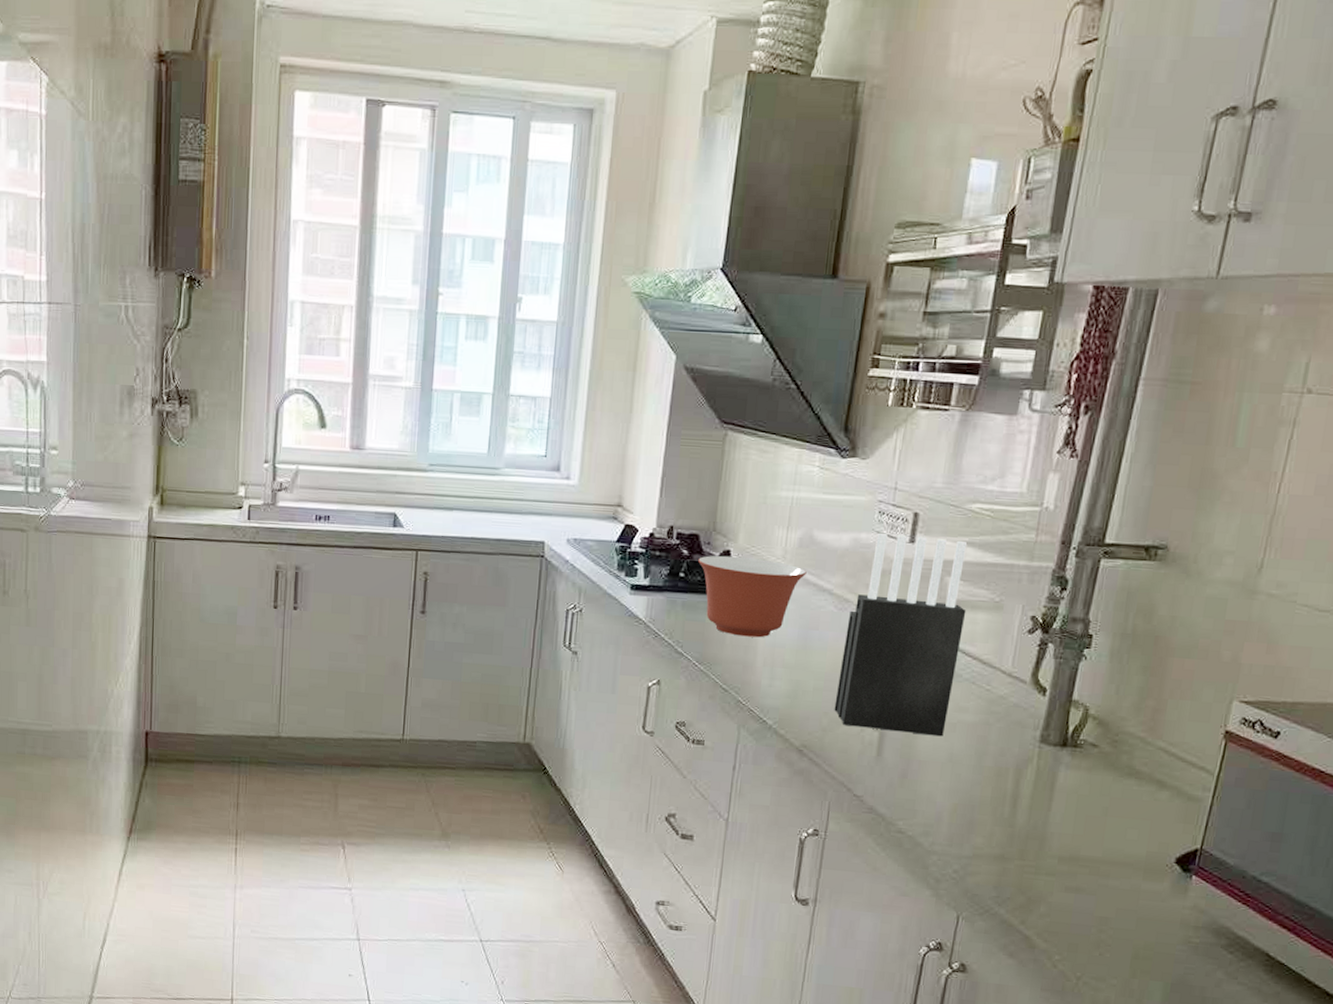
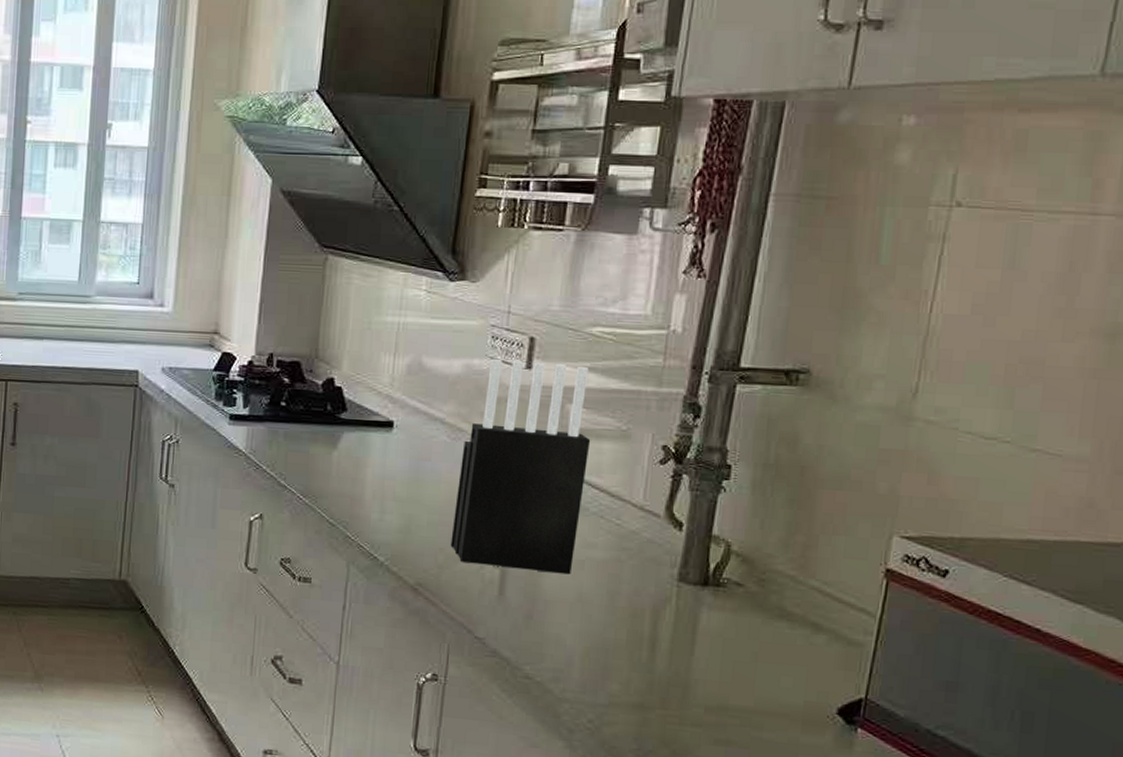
mixing bowl: present [698,555,807,638] -> none [300,383,416,469]

